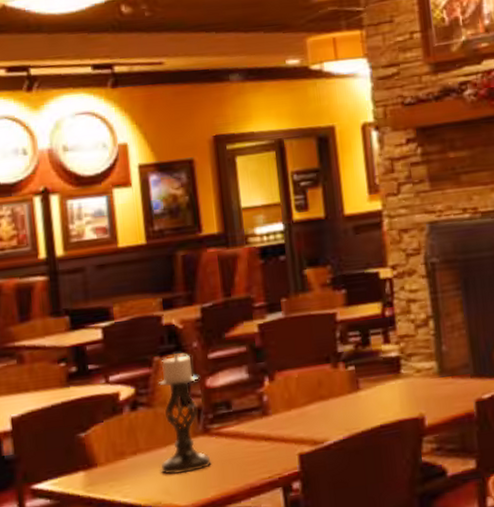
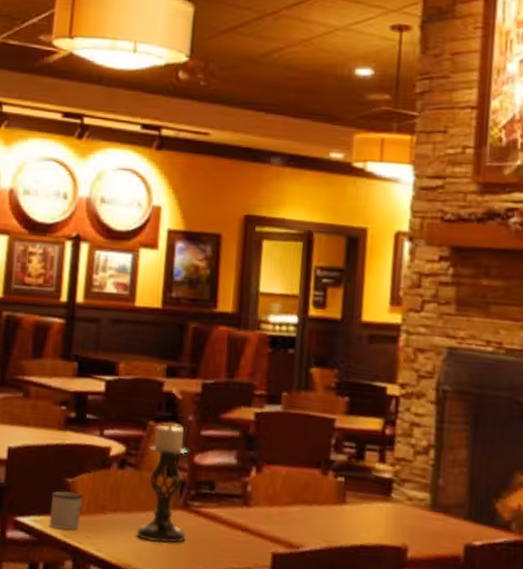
mug: none [66,444,101,487] -> present [49,490,83,530]

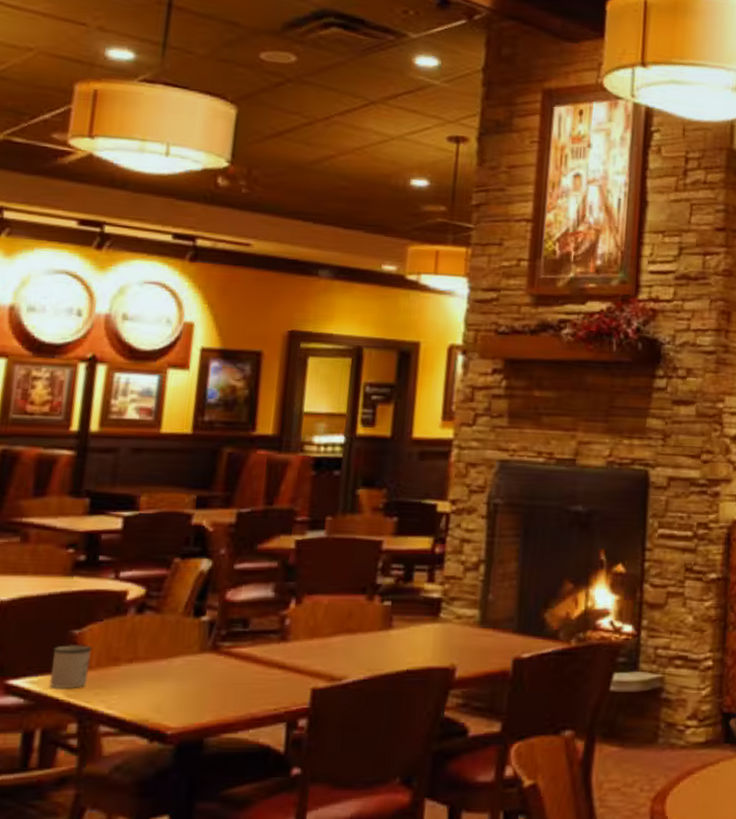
candle holder: present [136,421,189,544] -> none [156,557,220,692]

